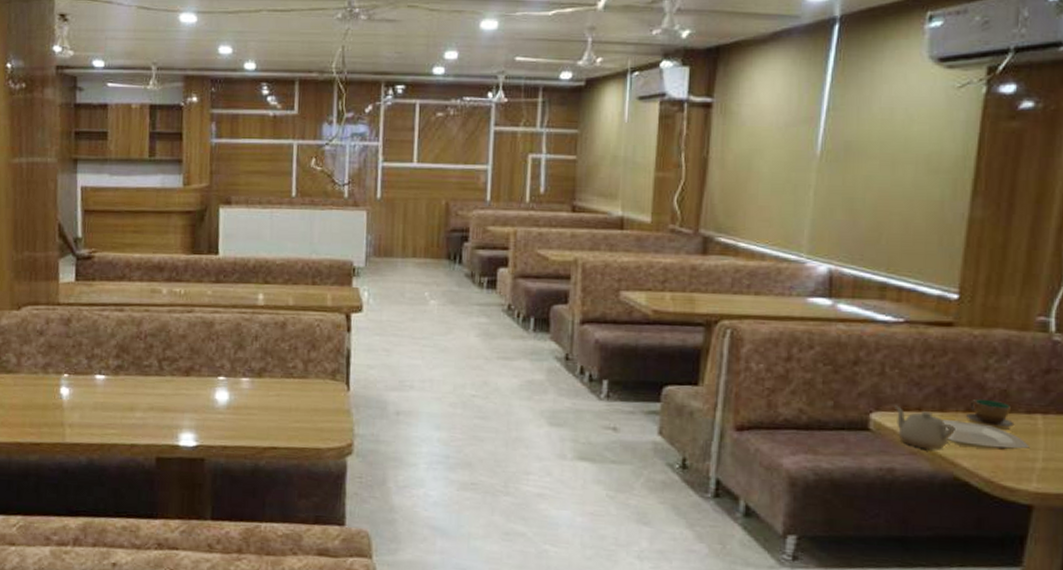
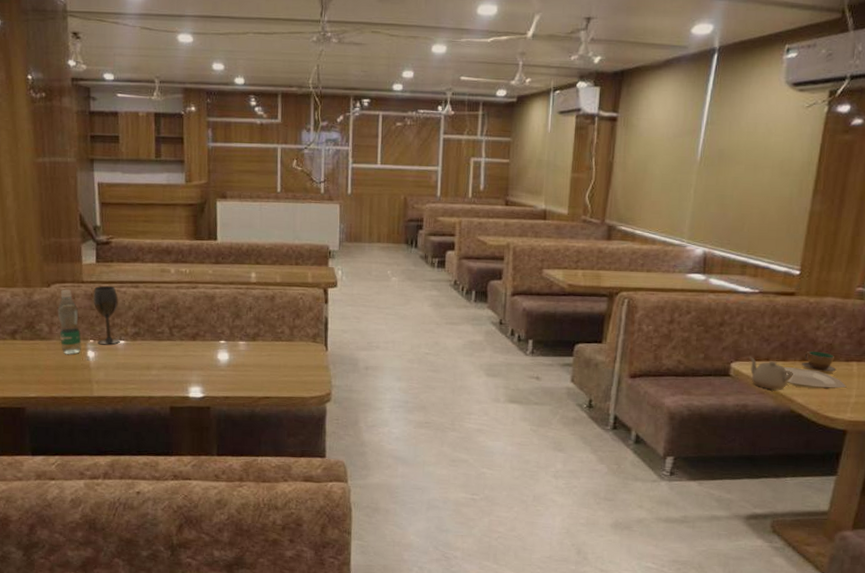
bottle: none [27,312,54,391] -> present [57,289,81,354]
wine glass: none [69,308,101,381] -> present [93,285,121,345]

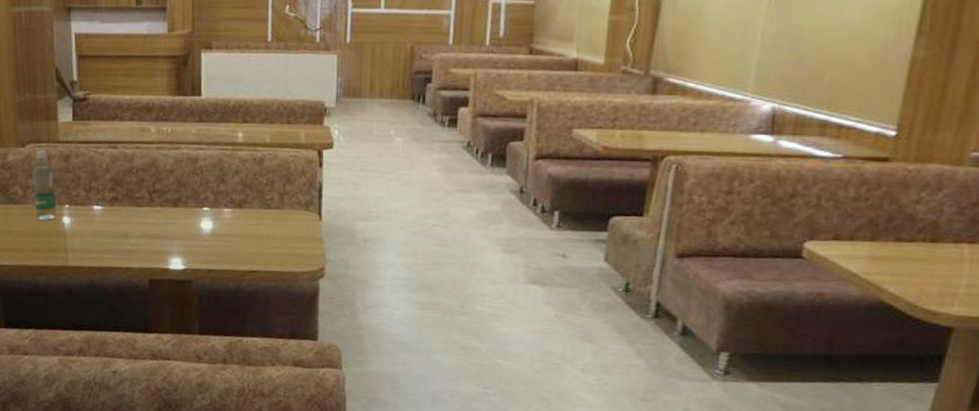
wine glass: present [93,285,121,345] -> none [69,146,98,211]
teapot: present [749,356,793,390] -> none [827,235,884,276]
plate: present [783,367,847,390] -> none [872,248,955,277]
cup: present [802,350,837,374] -> none [896,229,942,258]

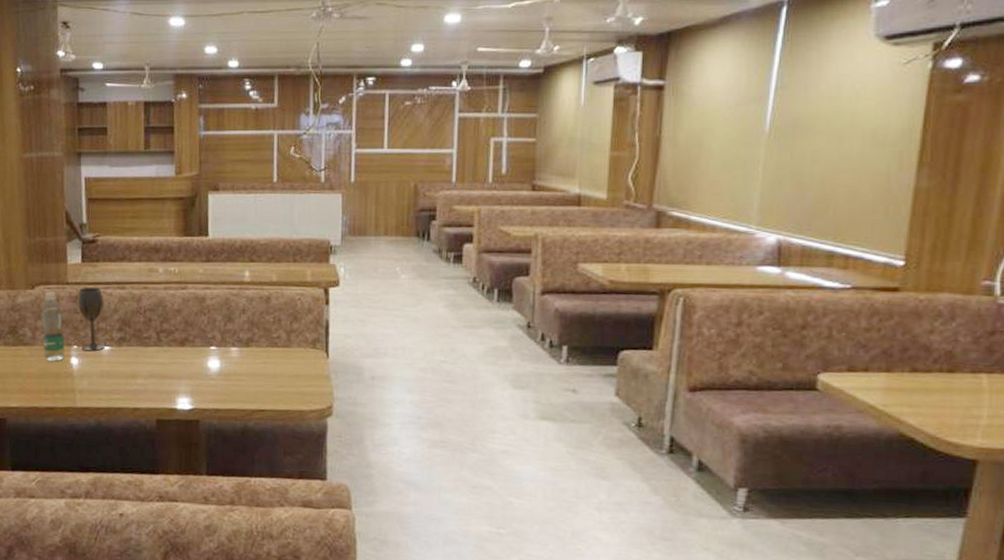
wine glass: none [69,146,98,211] -> present [77,287,106,351]

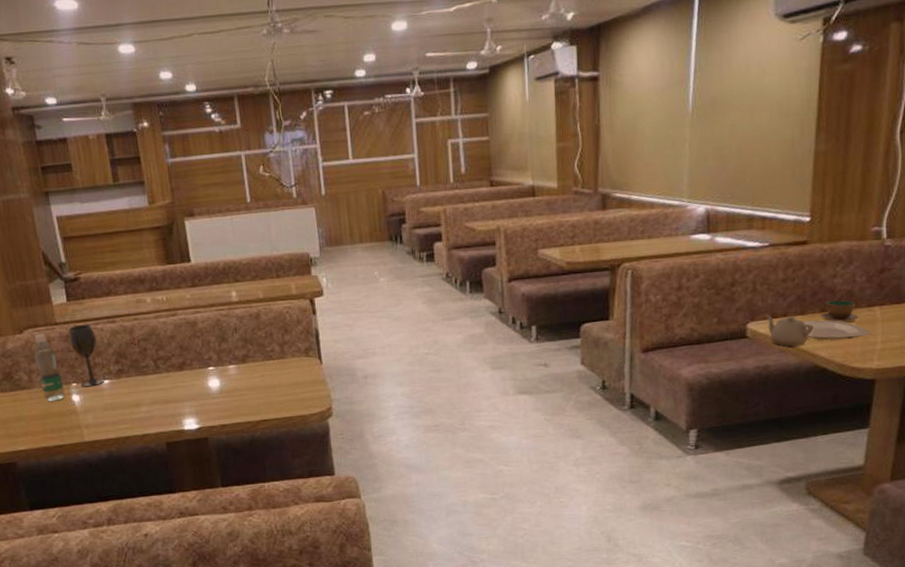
teapot: none [841,366,901,408] -> present [765,314,813,347]
plate: none [888,380,975,408] -> present [803,320,871,341]
cup: none [912,359,960,388] -> present [822,300,859,323]

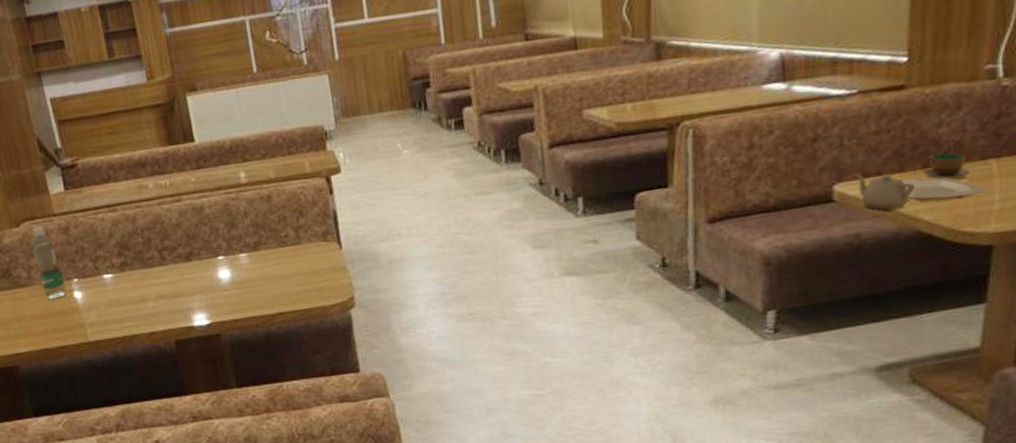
wine glass: present [68,324,105,387] -> none [67,214,108,283]

